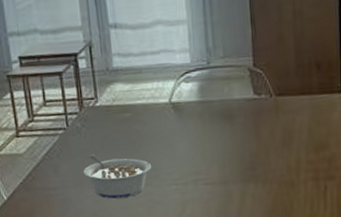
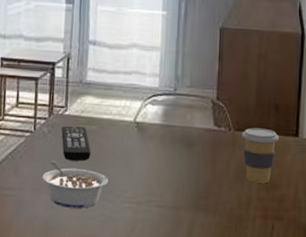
remote control: none [95,116,129,152] -> present [61,126,91,161]
coffee cup: none [284,89,324,147] -> present [242,128,279,183]

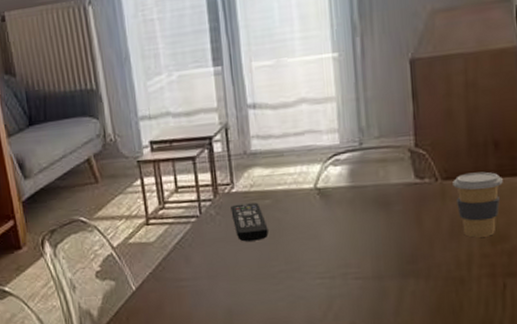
legume: present [42,161,109,209] -> none [217,244,294,292]

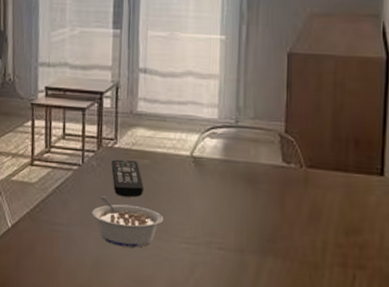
legume: none [217,244,294,292] -> present [92,196,164,248]
coffee cup: present [453,171,503,238] -> none [315,165,360,228]

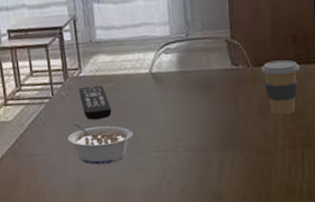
coffee cup: none [315,165,360,228] -> present [261,60,300,115]

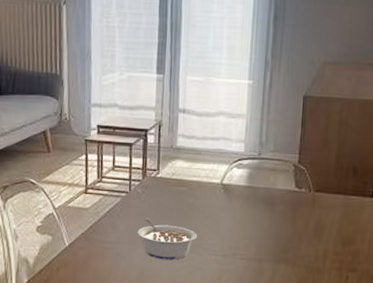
remote control: present [79,85,112,120] -> none [154,187,181,219]
coffee cup: present [261,60,300,115] -> none [321,189,356,239]

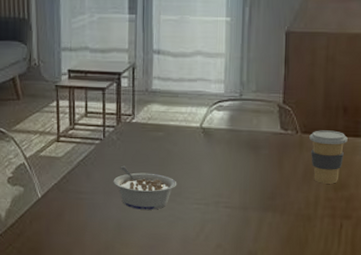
coffee cup: none [321,189,356,239] -> present [309,130,348,184]

